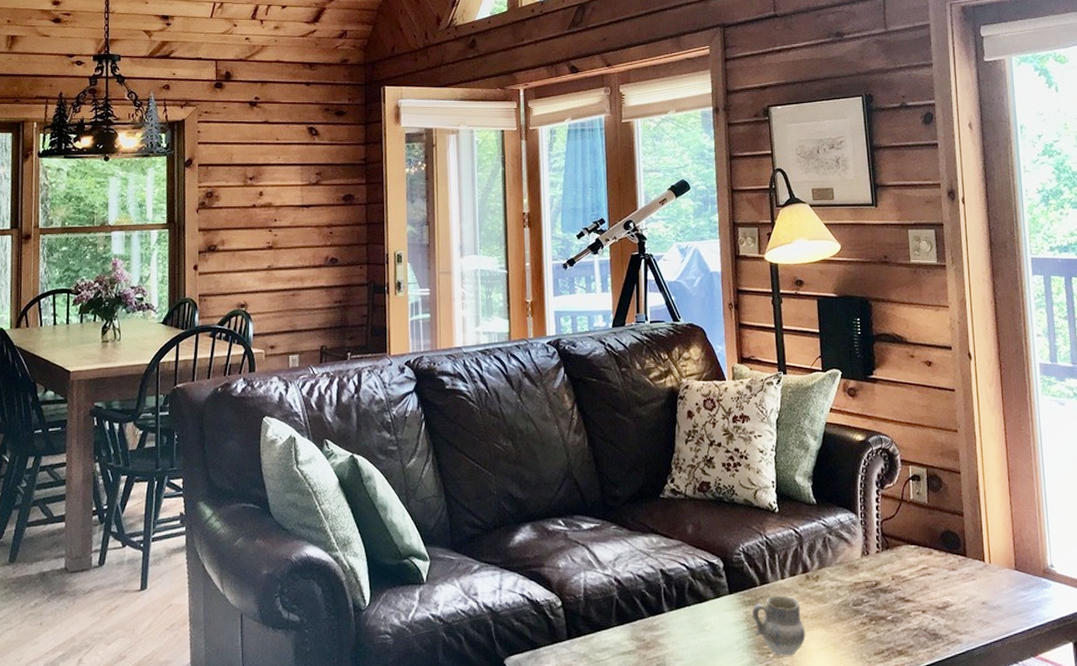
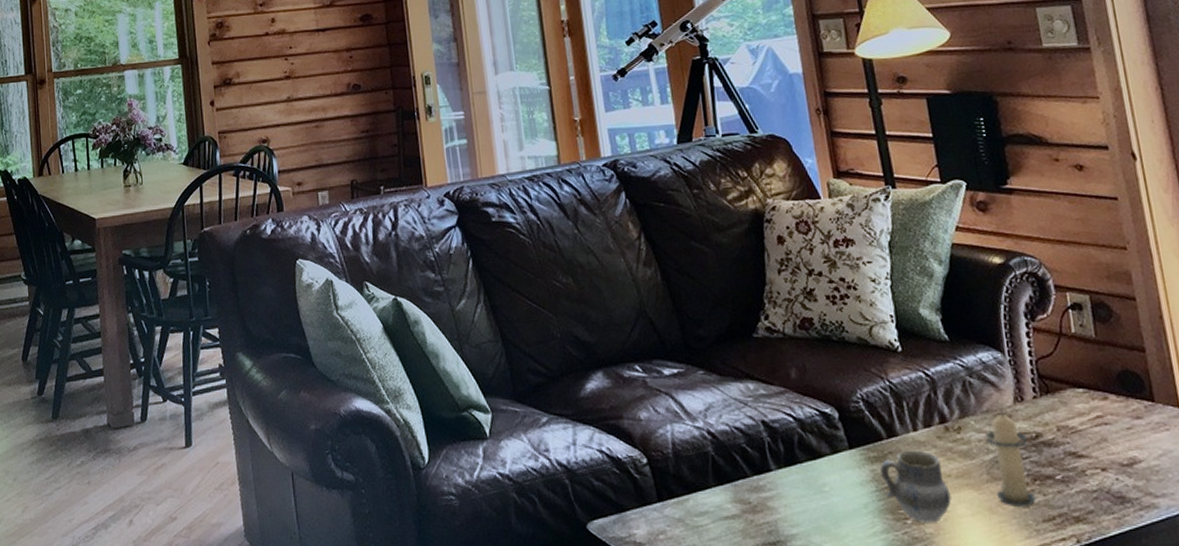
candle: none [837,561,871,642] -> present [985,409,1037,507]

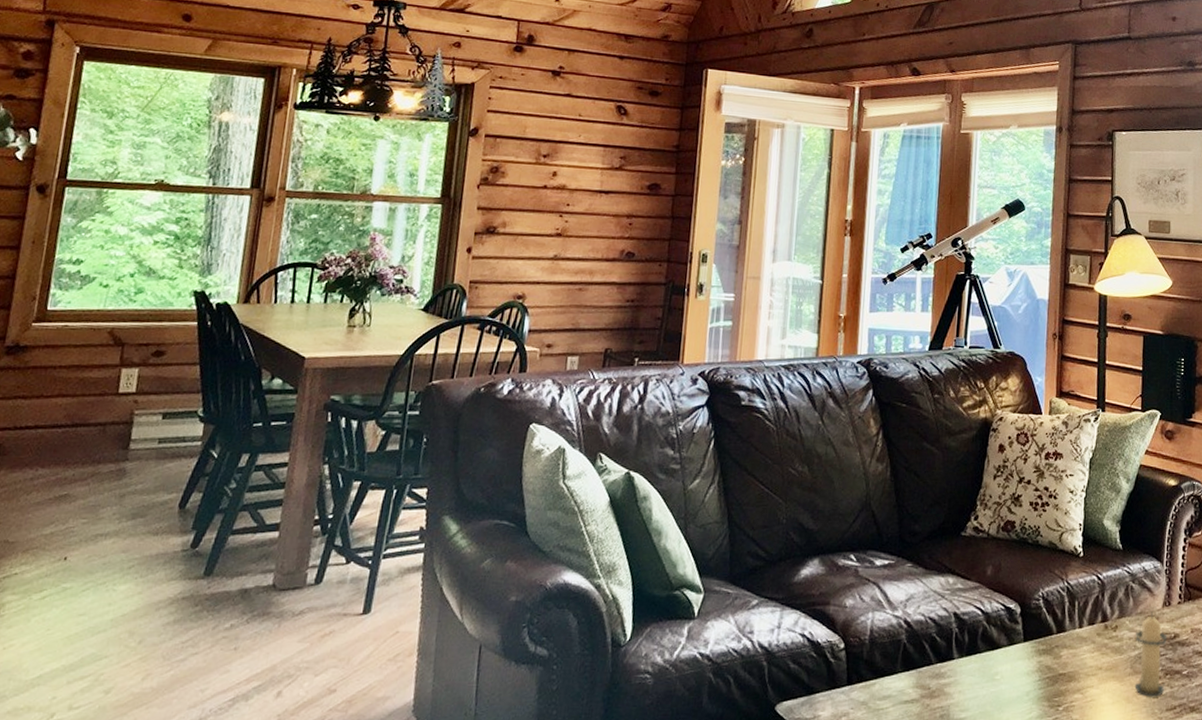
cup: present [880,450,952,523] -> none [1046,644,1099,710]

